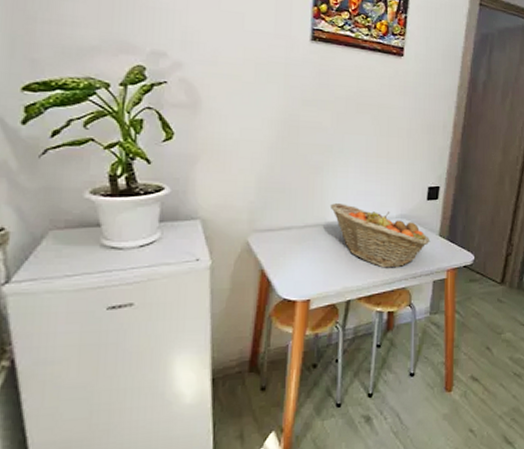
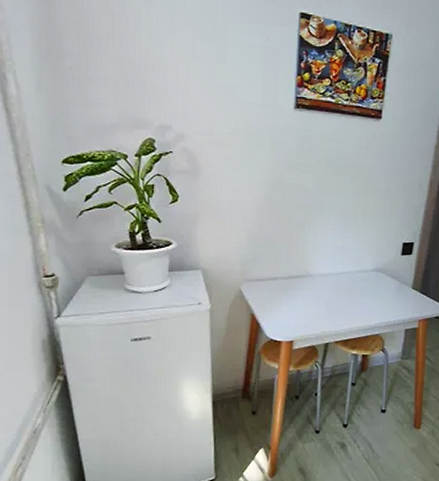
fruit basket: present [330,203,431,268] -> none [311,257,404,317]

